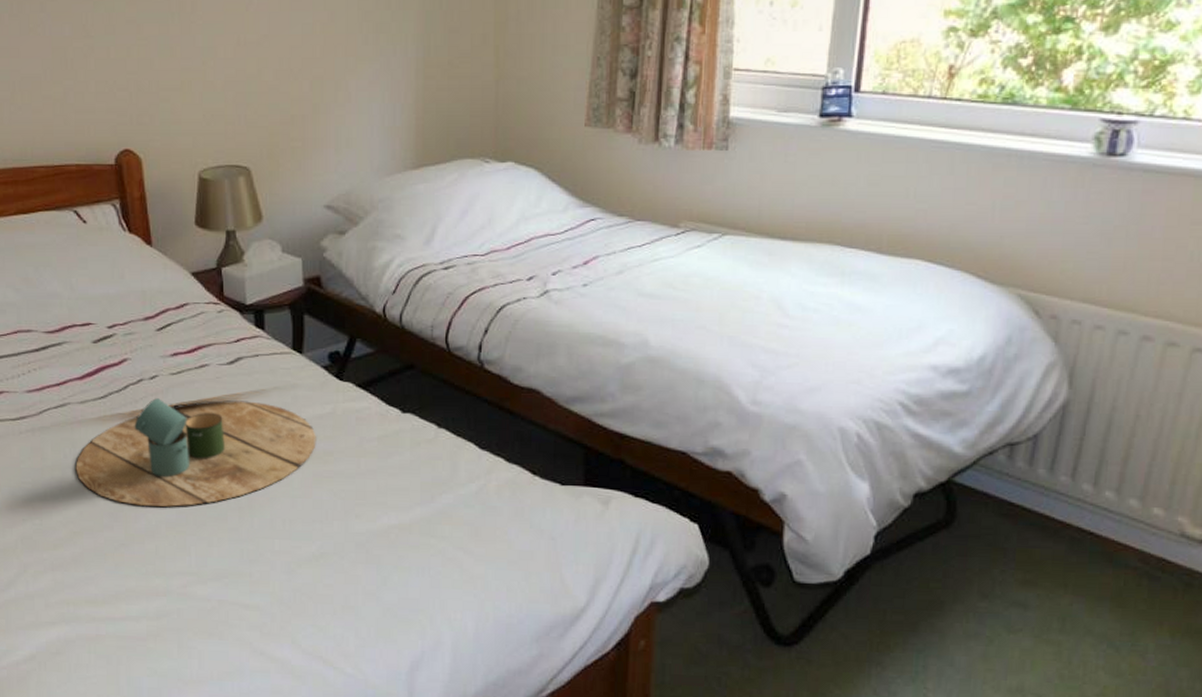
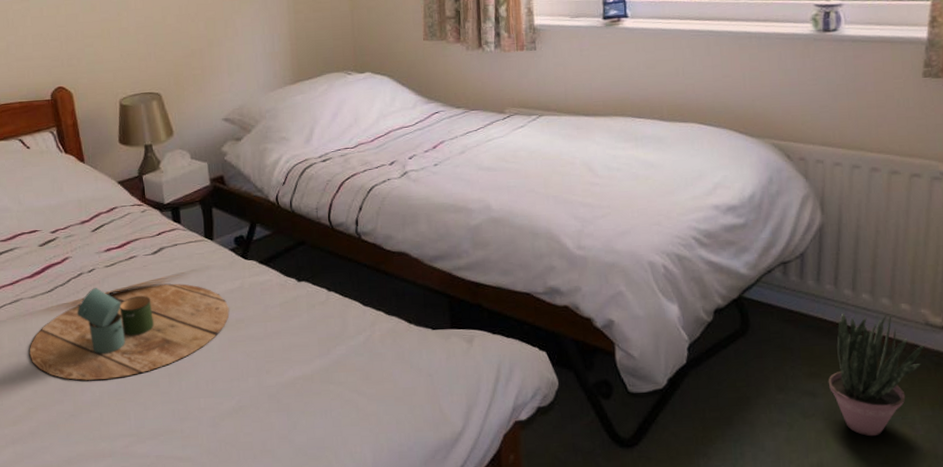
potted plant: none [1045,512,1175,663] -> present [828,313,925,437]

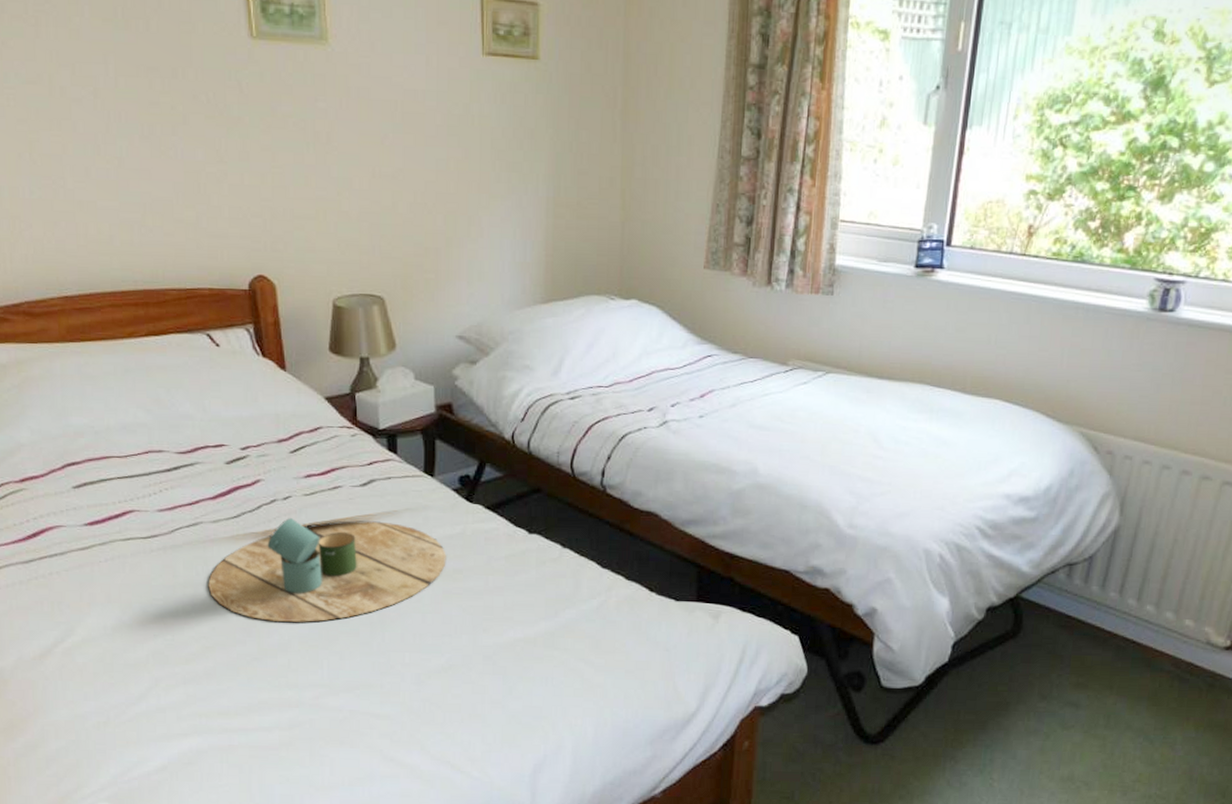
potted plant: present [828,313,925,437] -> none [1094,623,1201,754]

